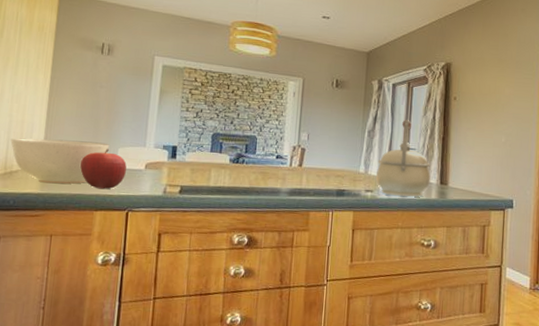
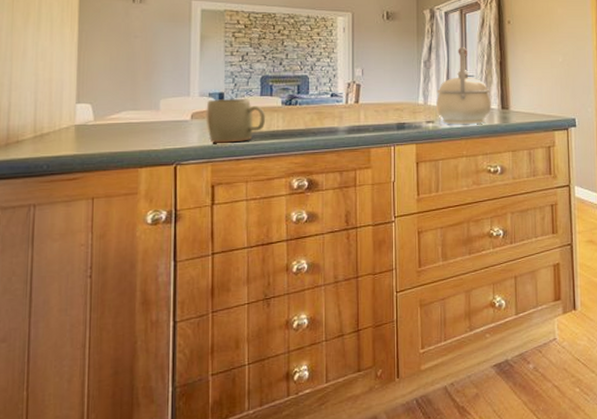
bowl: present [10,138,109,184] -> none [38,95,150,143]
fruit: present [79,149,127,190] -> none [118,101,170,145]
mug: none [158,152,214,195] -> present [206,99,266,143]

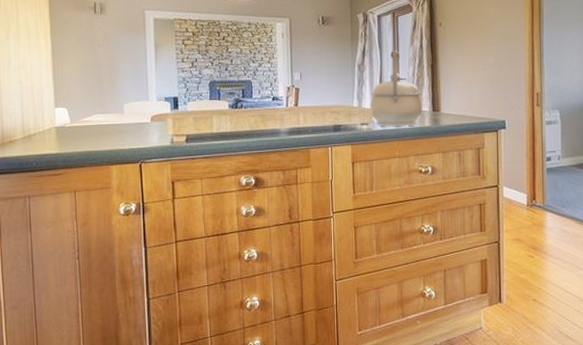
mug: present [206,99,266,143] -> none [163,103,216,143]

